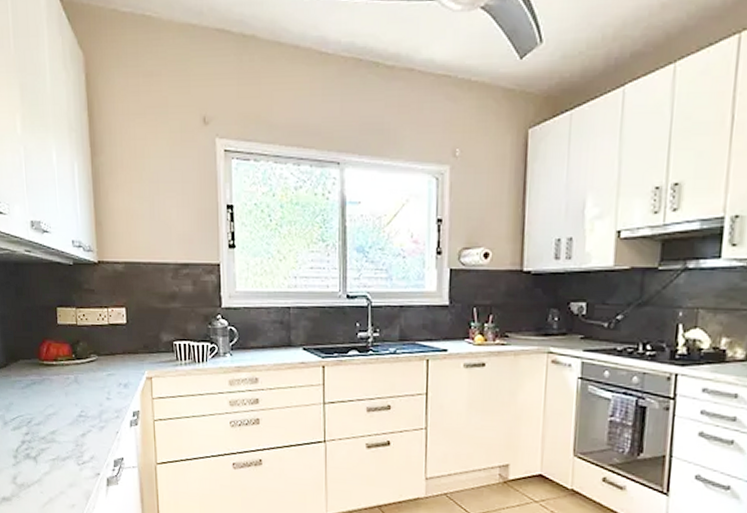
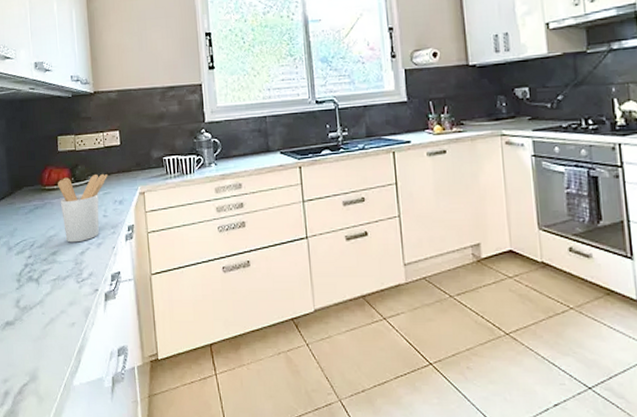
utensil holder: none [57,353,112,424] -> present [58,173,107,243]

